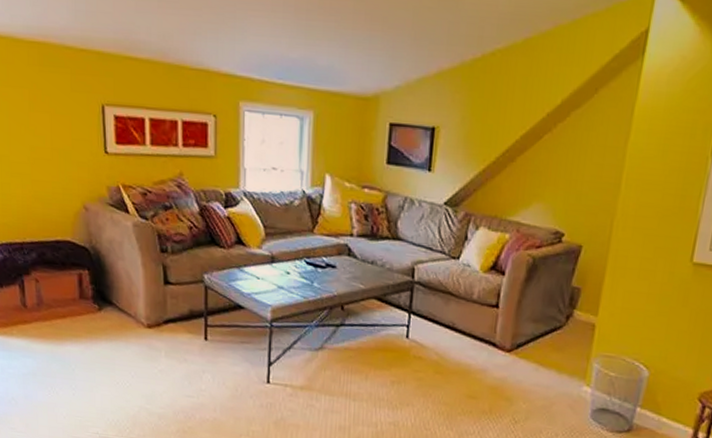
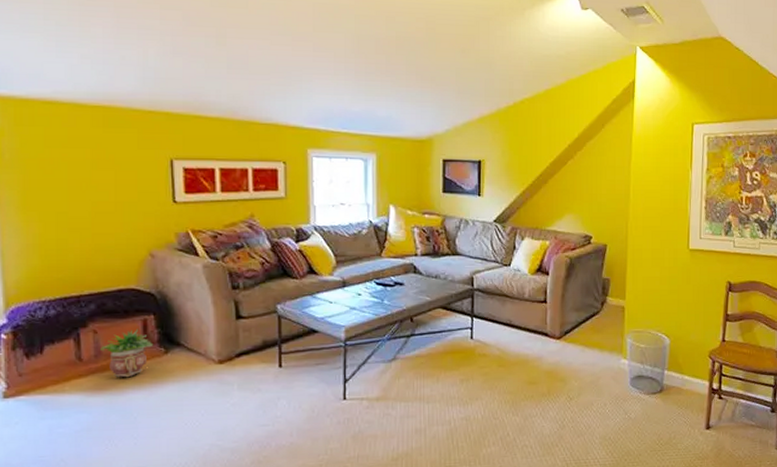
potted plant: none [42,282,88,330] -> present [101,328,154,378]

